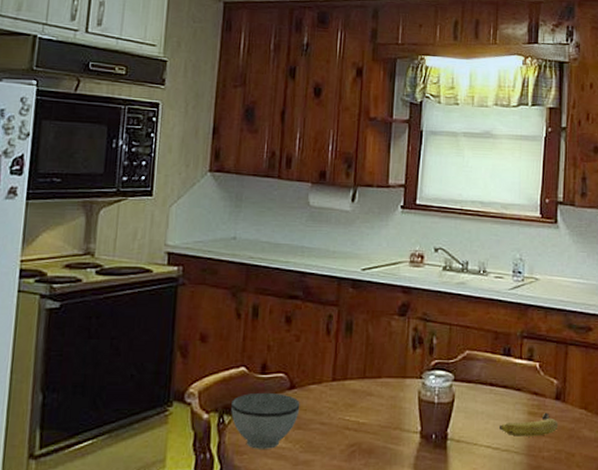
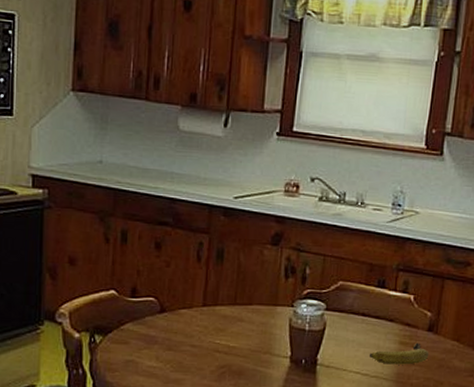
bowl: present [231,392,300,449] -> none [102,314,171,368]

